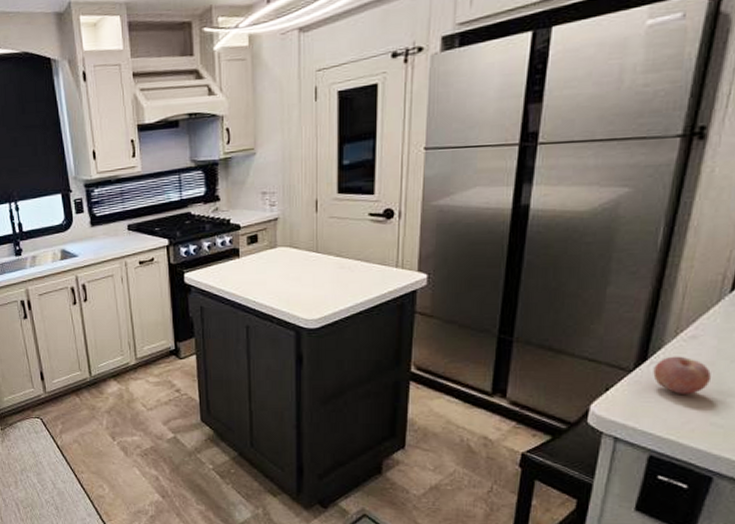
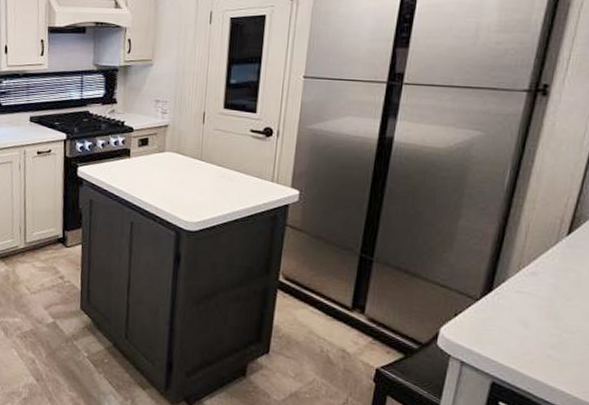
fruit: present [653,356,711,394] -> none [497,289,549,327]

